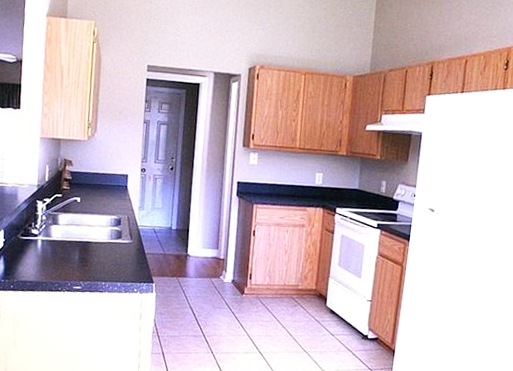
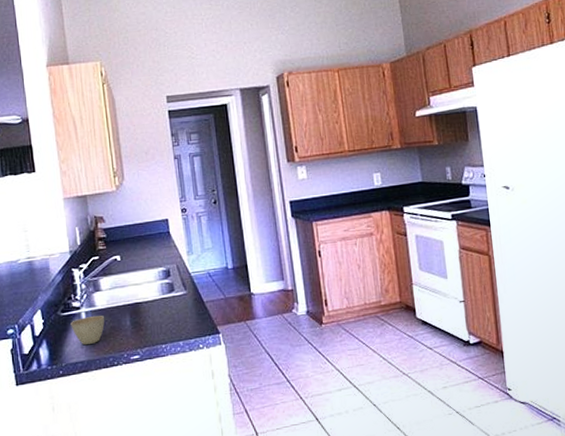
cup: none [27,244,57,269] -> present [70,315,105,346]

